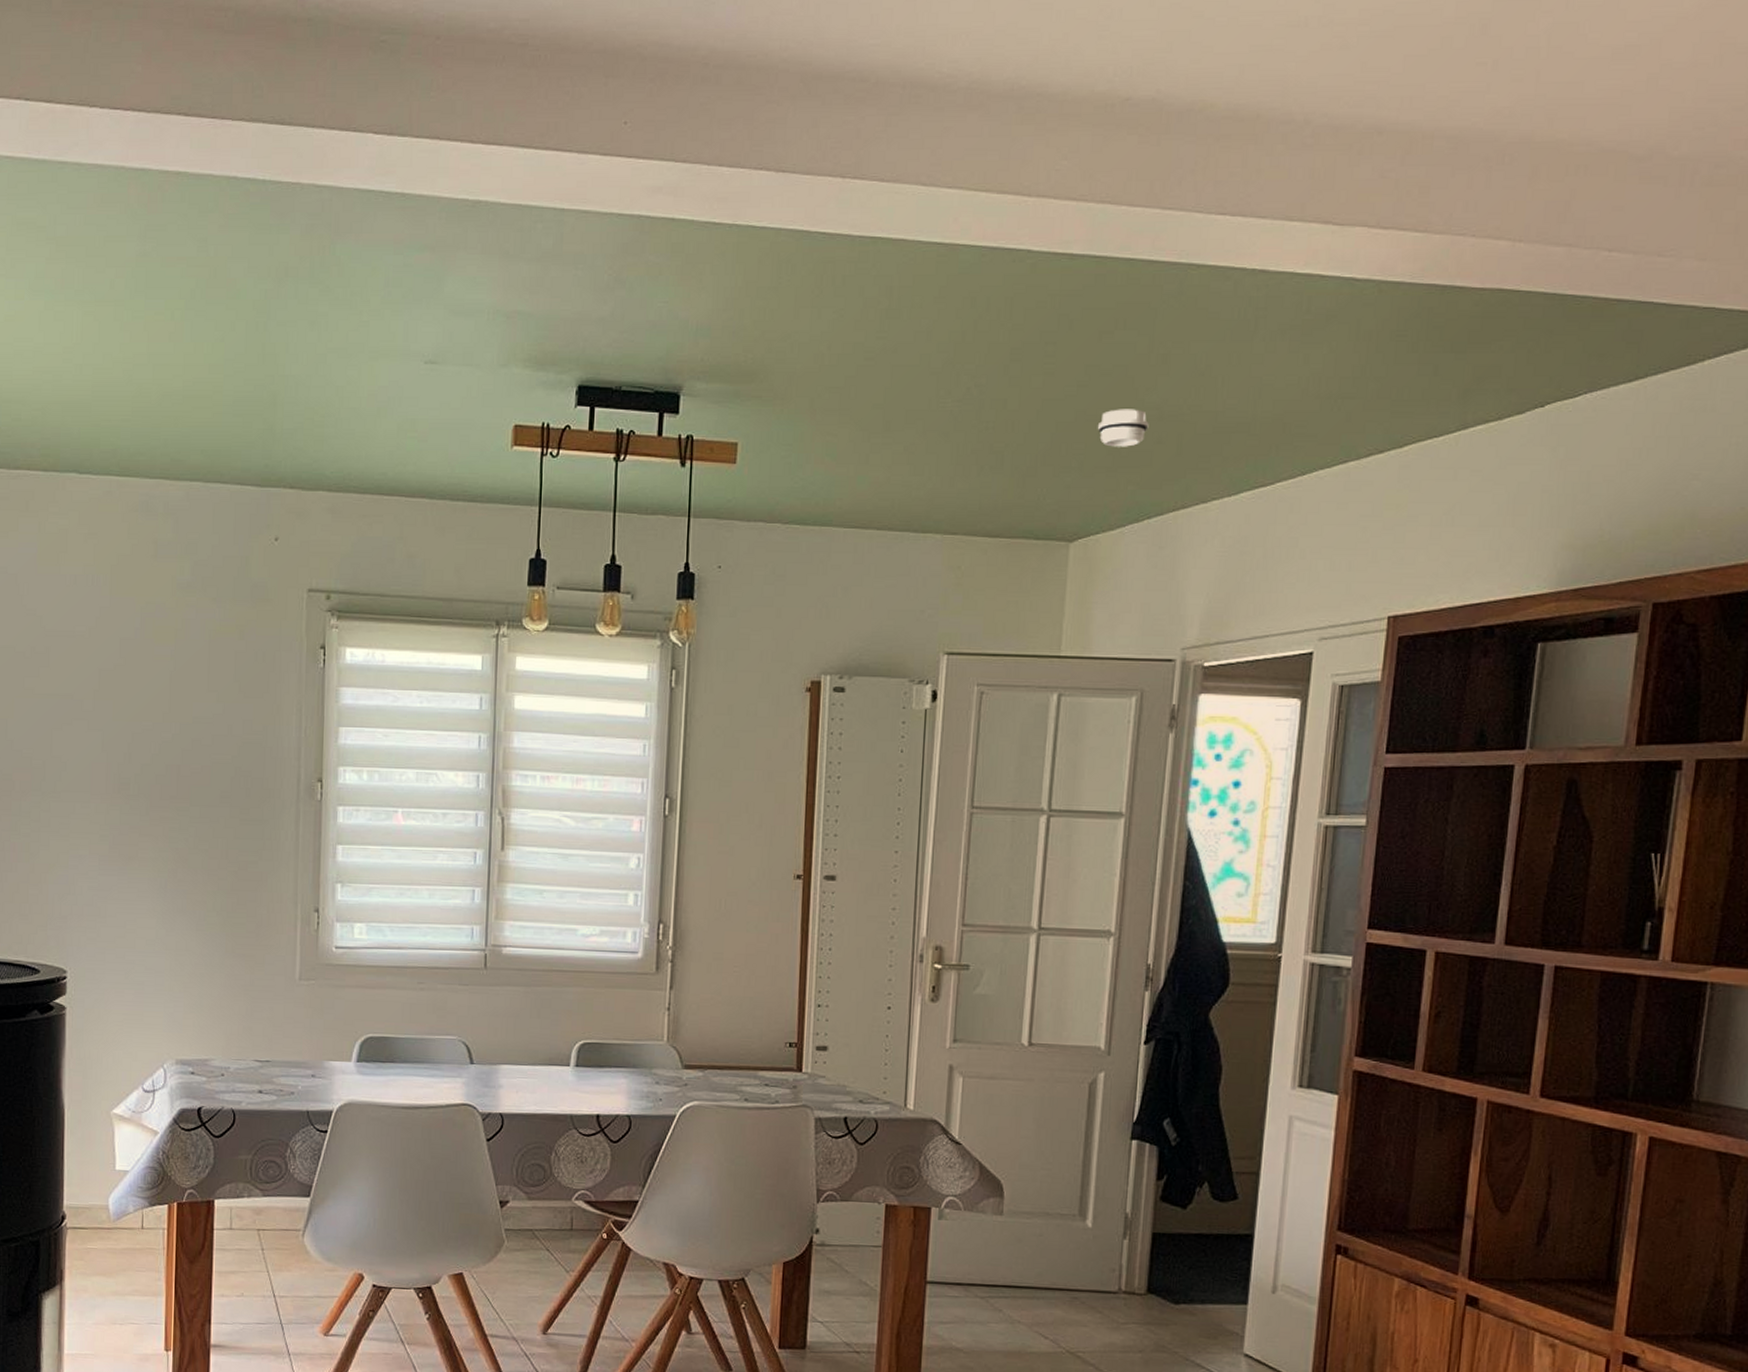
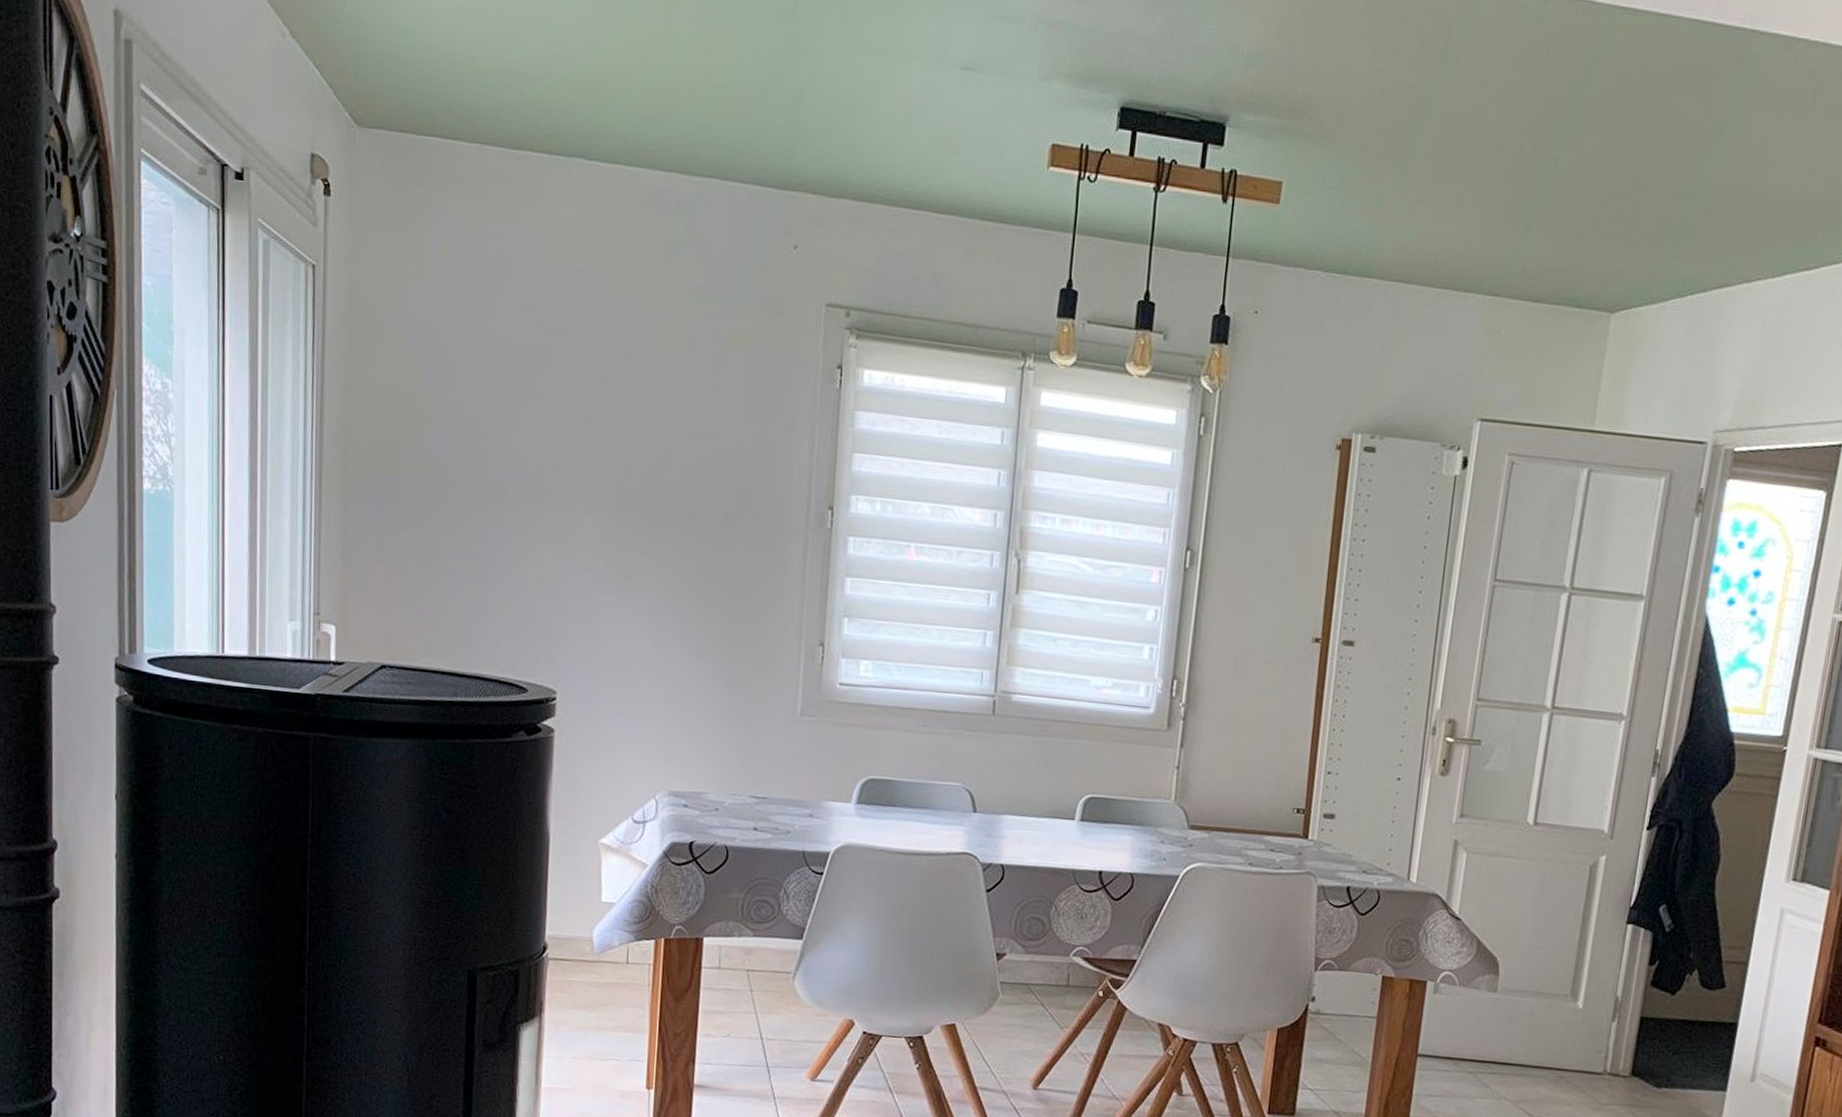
smoke detector: present [1097,409,1149,447] -> none [1647,177,1700,218]

